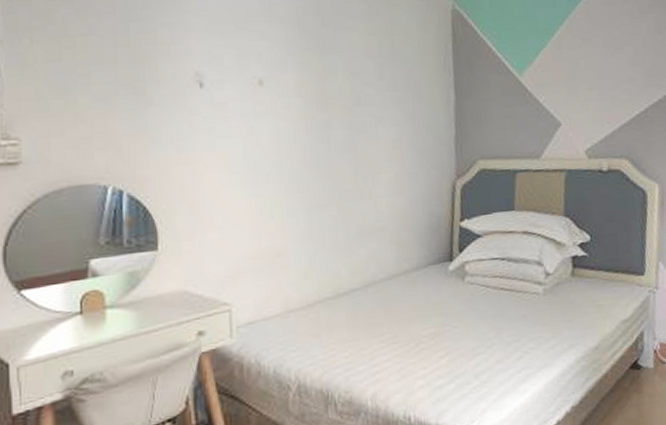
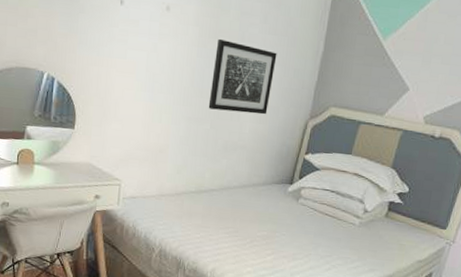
wall art: none [328,106,404,191] -> present [208,38,277,115]

